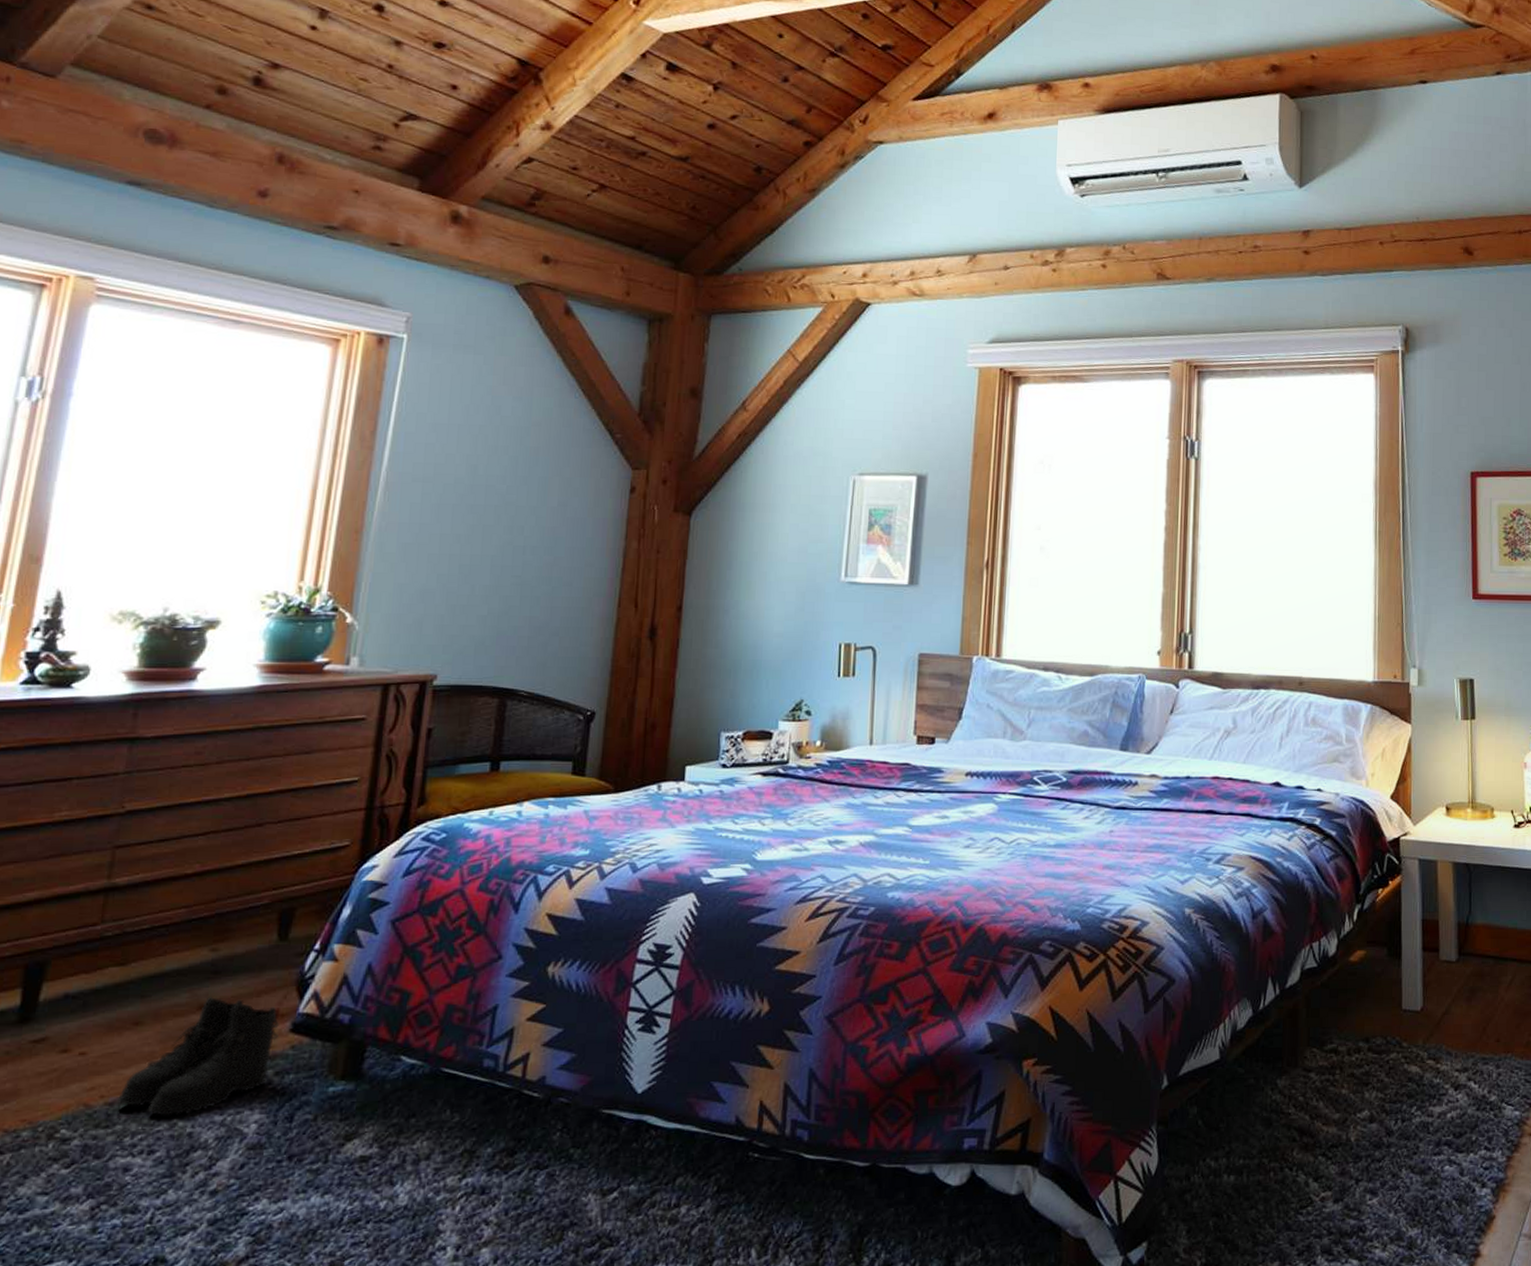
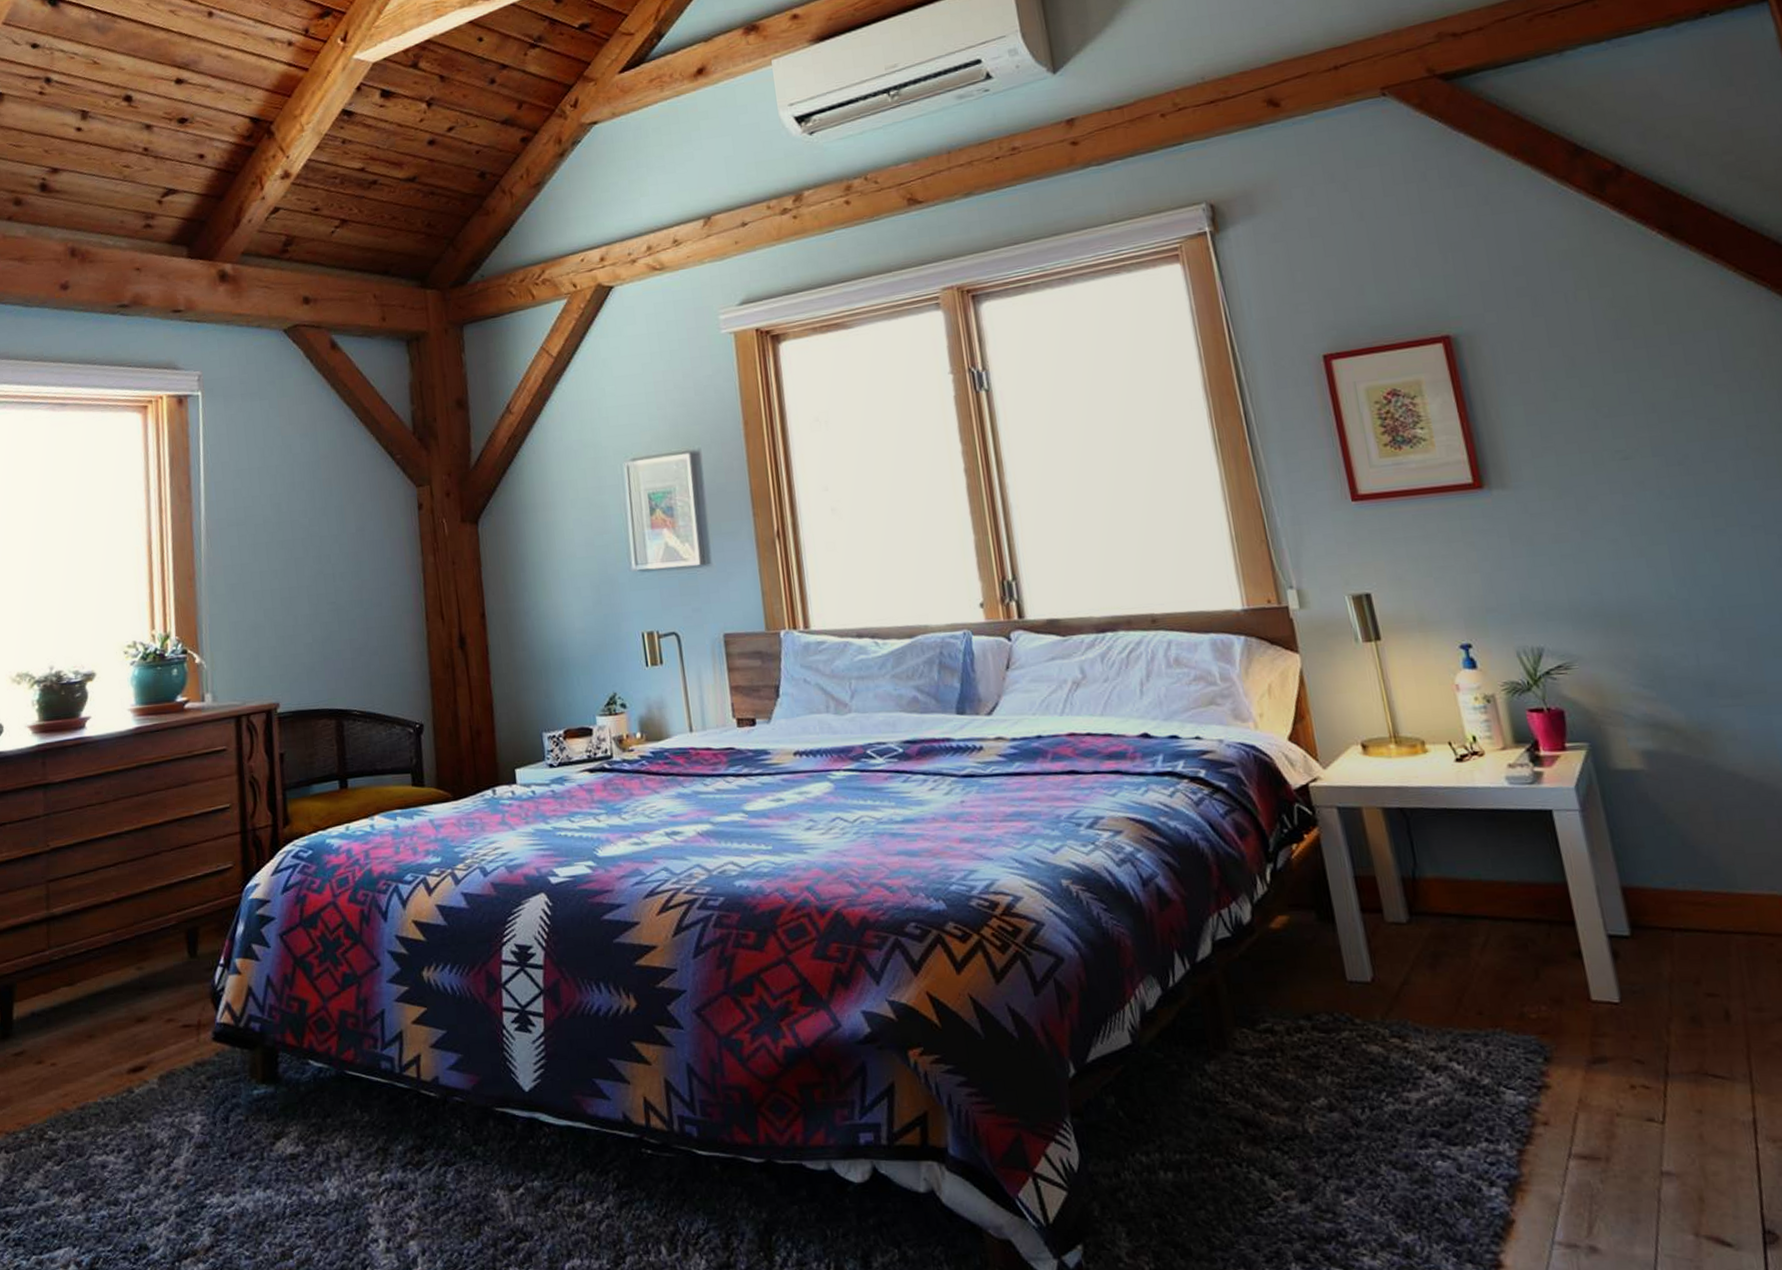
boots: present [117,996,279,1116] -> none [87,1010,204,1118]

